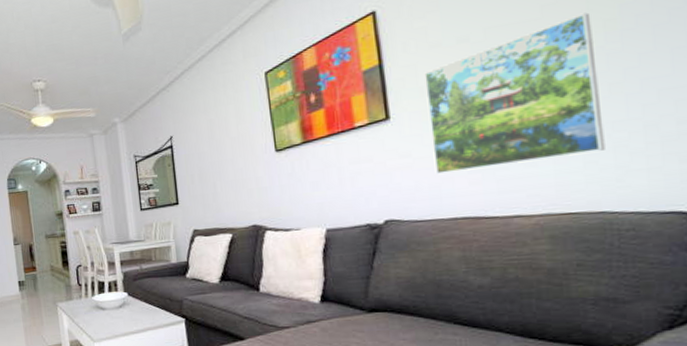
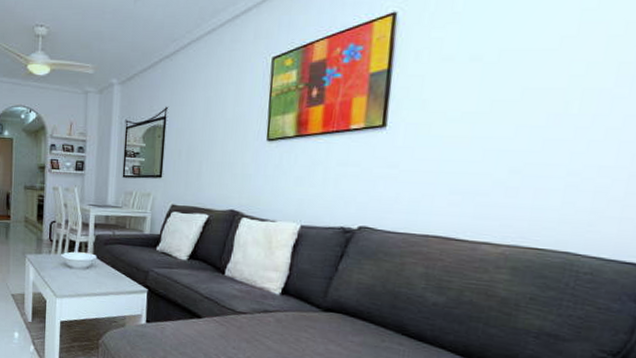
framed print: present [424,12,605,175] -> none [417,51,608,194]

